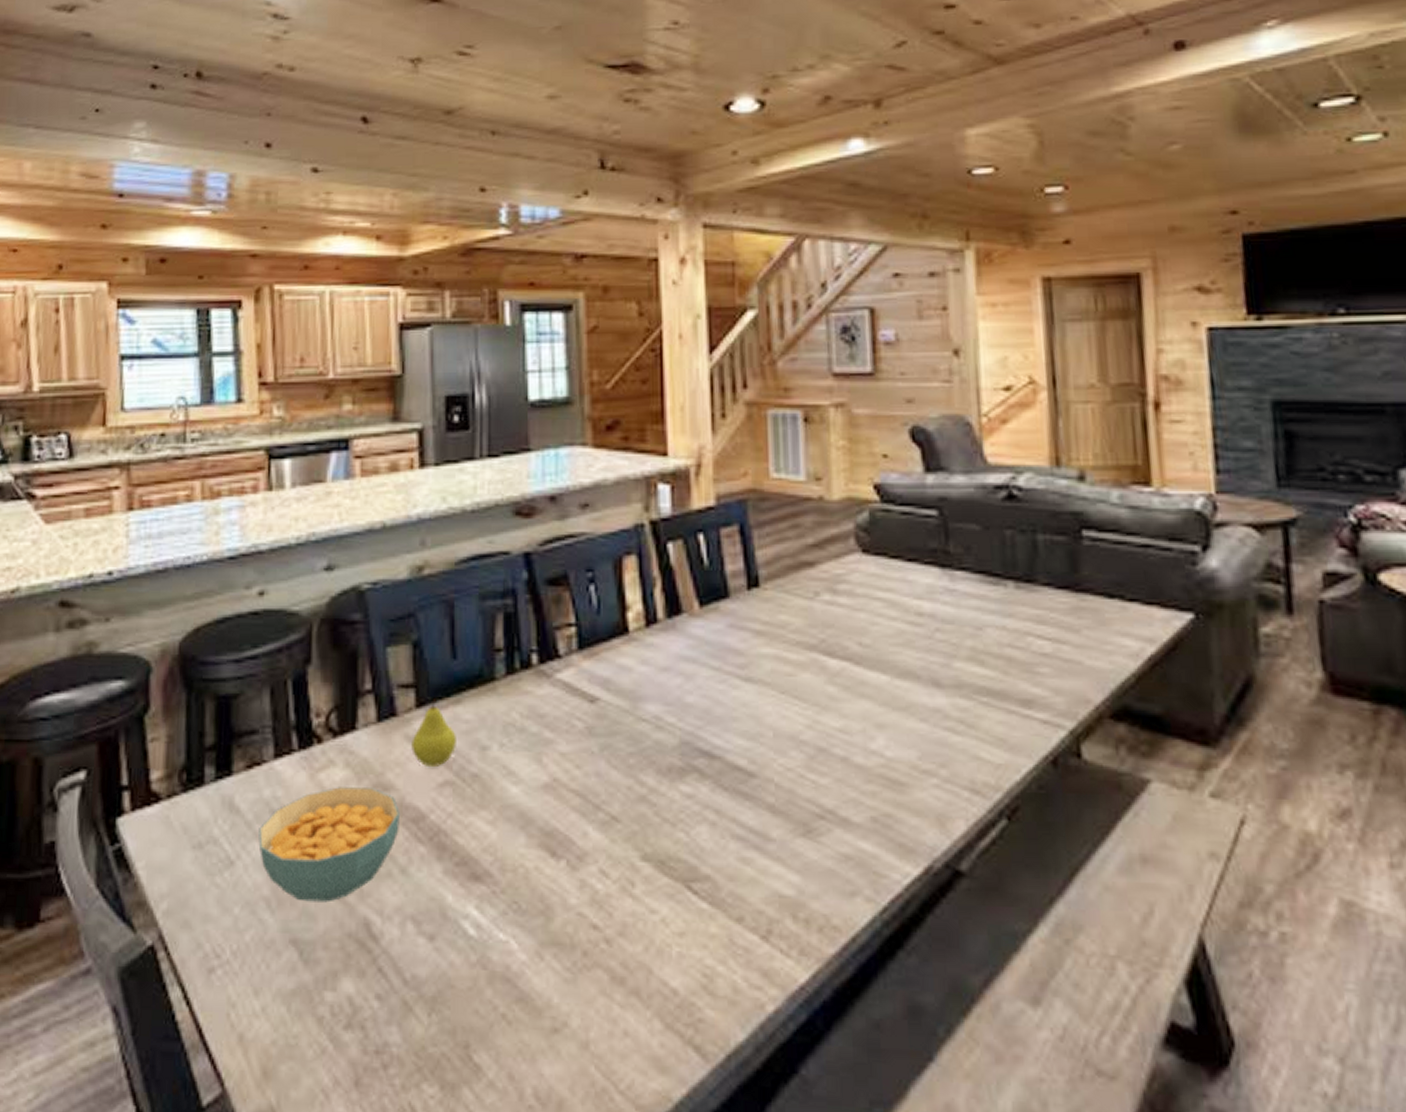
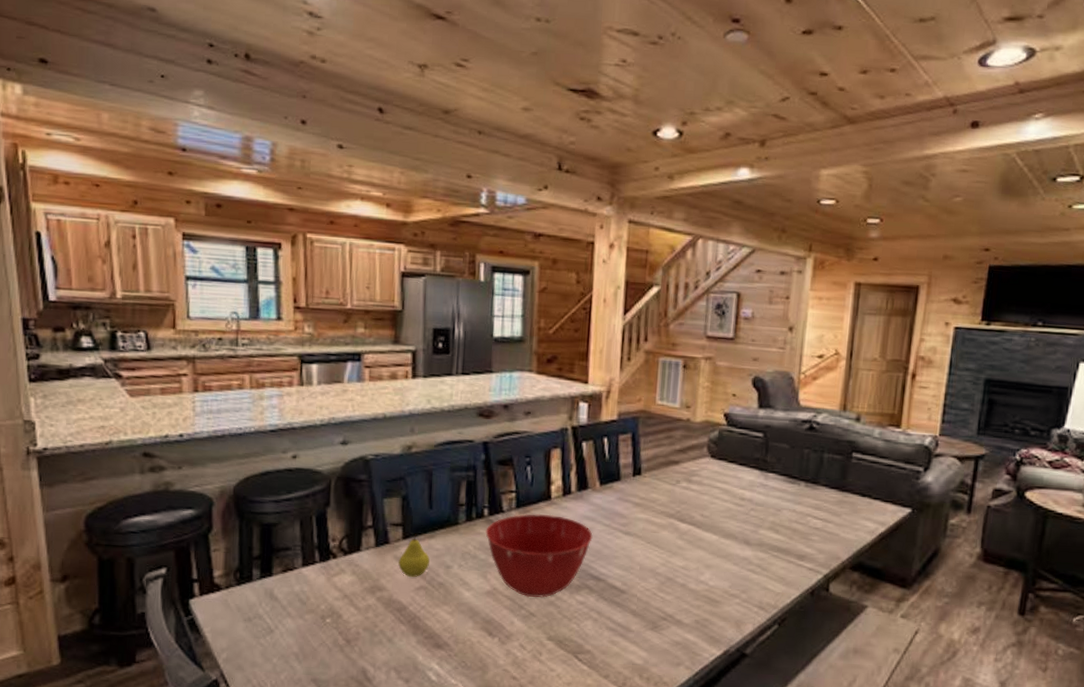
cereal bowl: present [258,787,400,903] -> none [290,587,389,658]
mixing bowl: none [536,656,696,791] -> present [485,513,593,598]

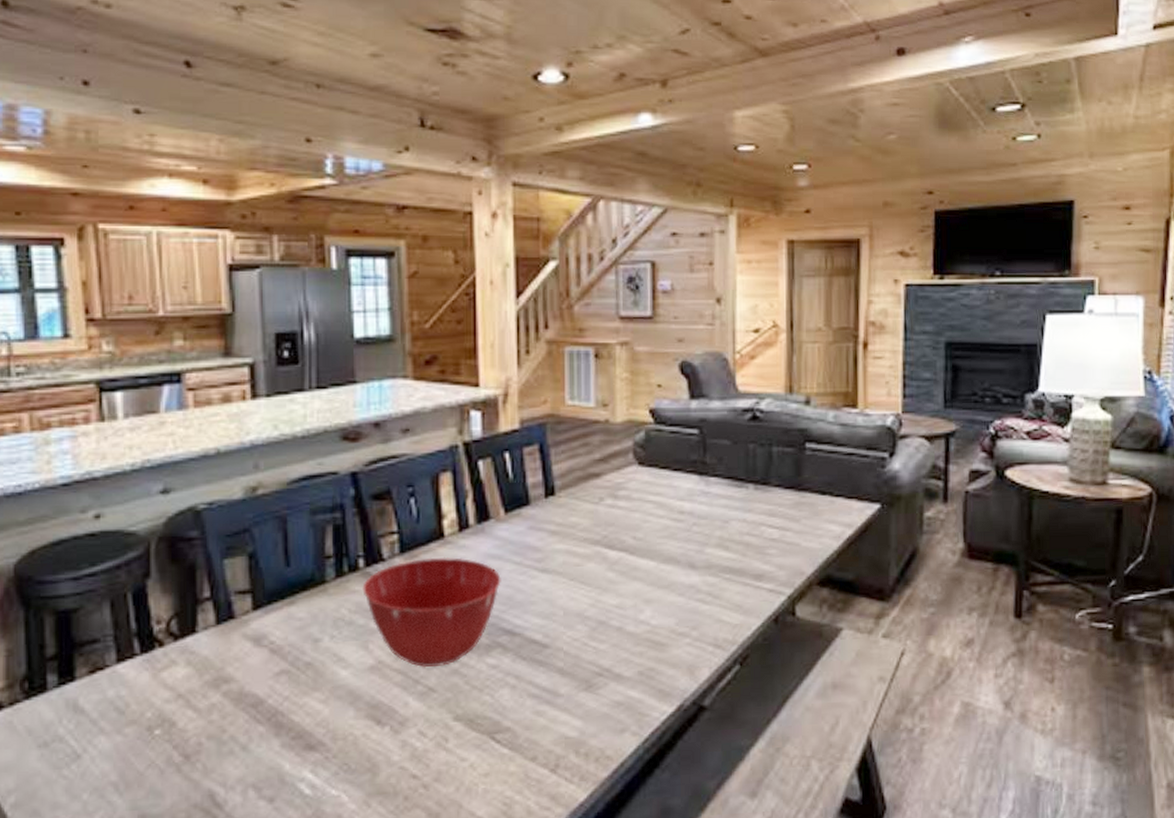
fruit: present [398,534,430,578] -> none [249,602,291,660]

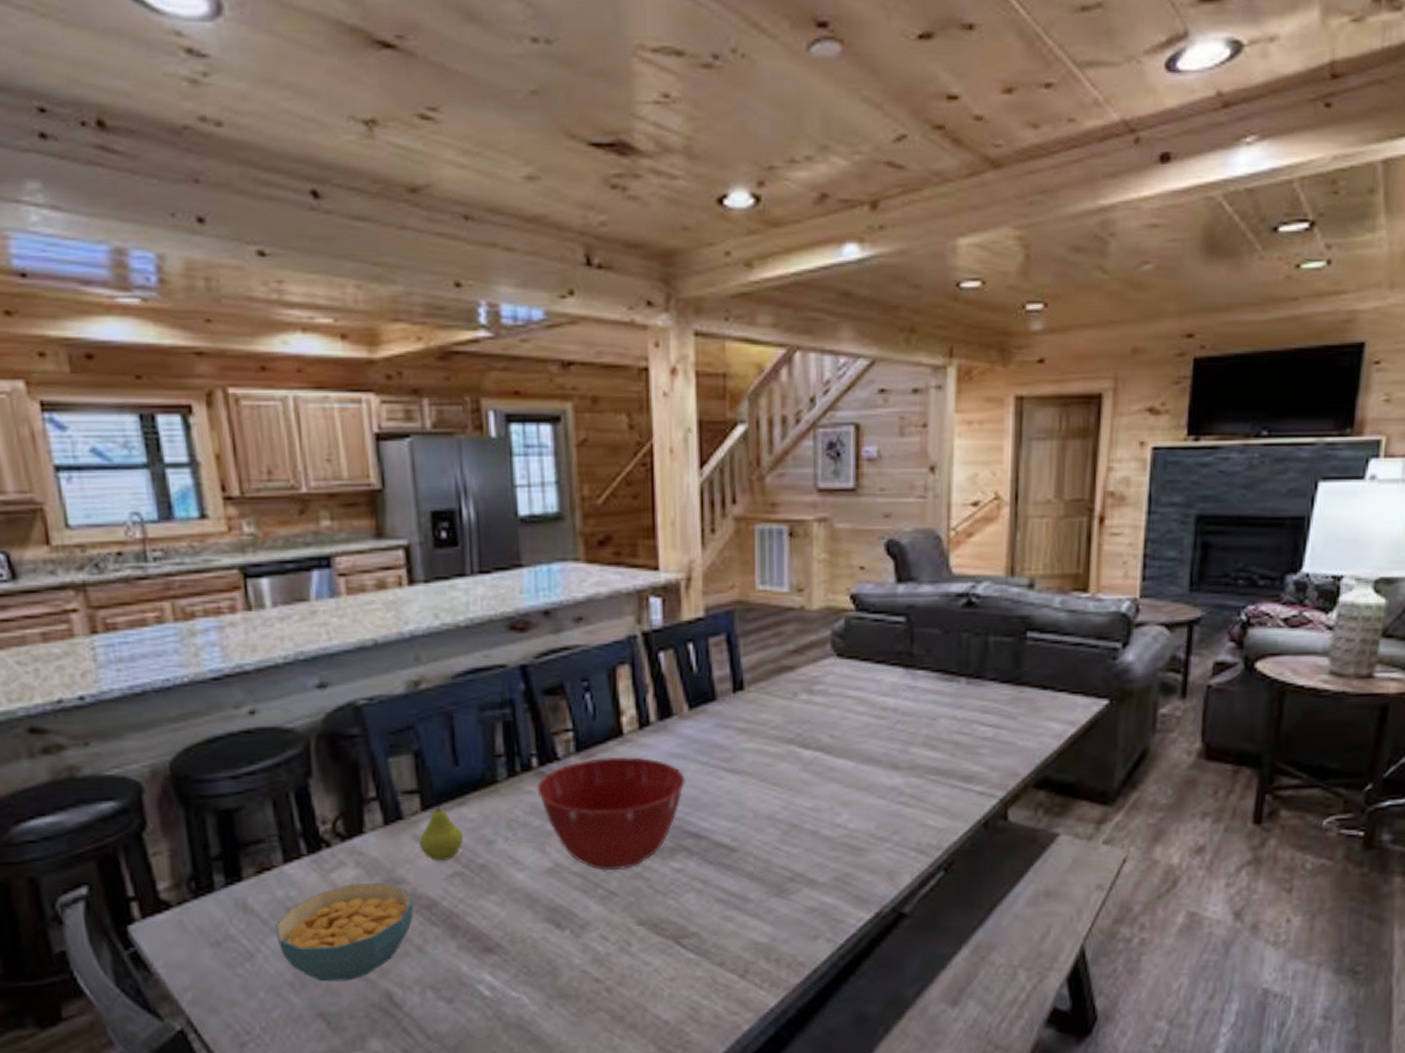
cereal bowl: none [104,681,240,783] -> present [275,883,414,982]
fruit: none [249,602,291,660] -> present [419,802,463,862]

